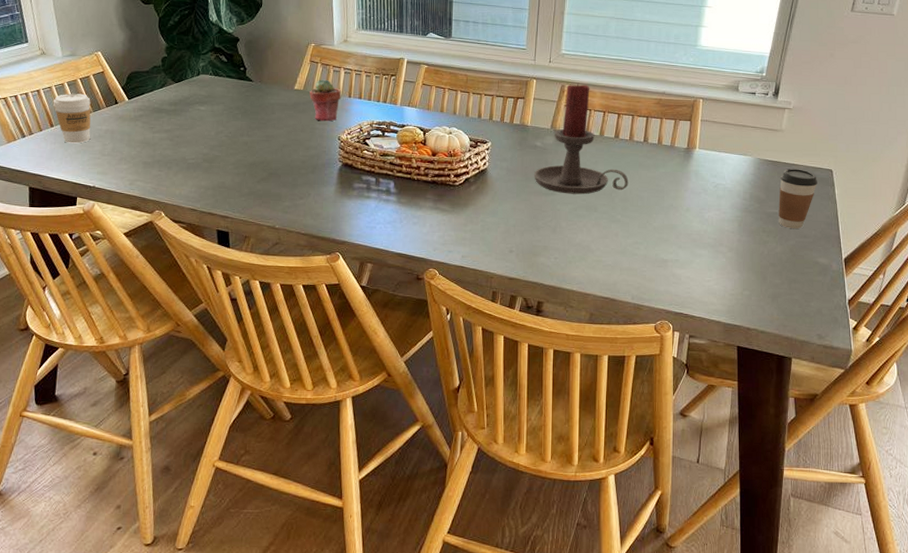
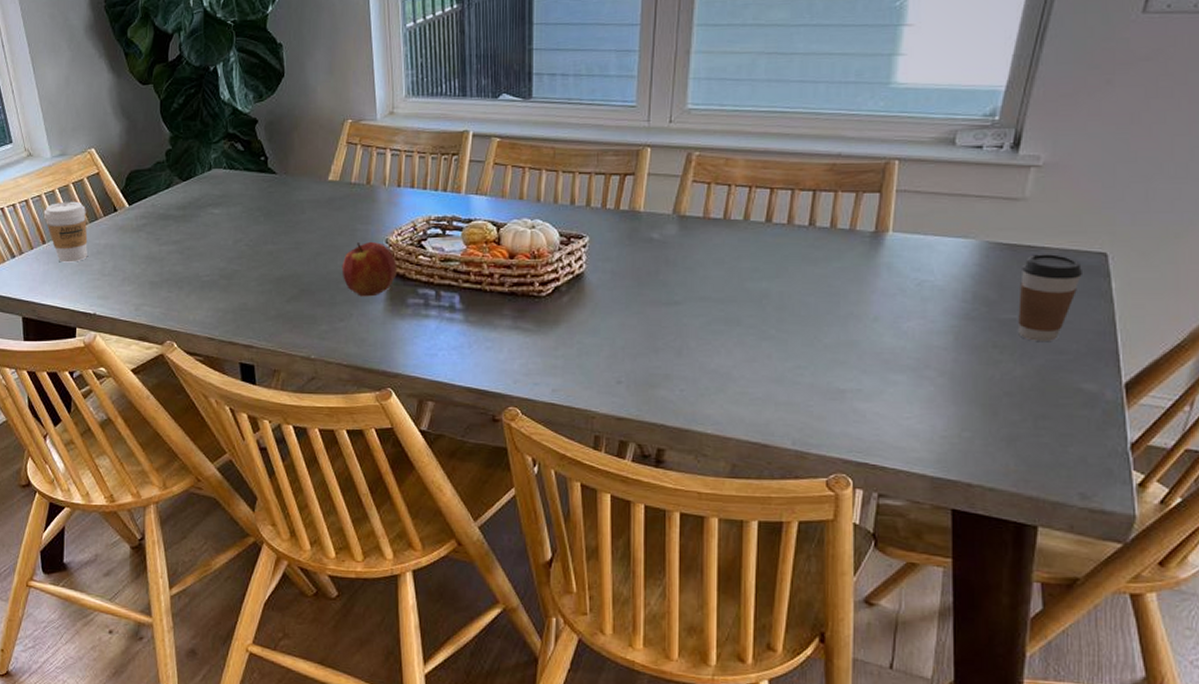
apple: none [303,138,347,181] -> present [341,241,397,297]
potted succulent: present [309,79,341,122] -> none [347,165,388,220]
candle holder: present [534,83,629,195] -> none [650,149,787,303]

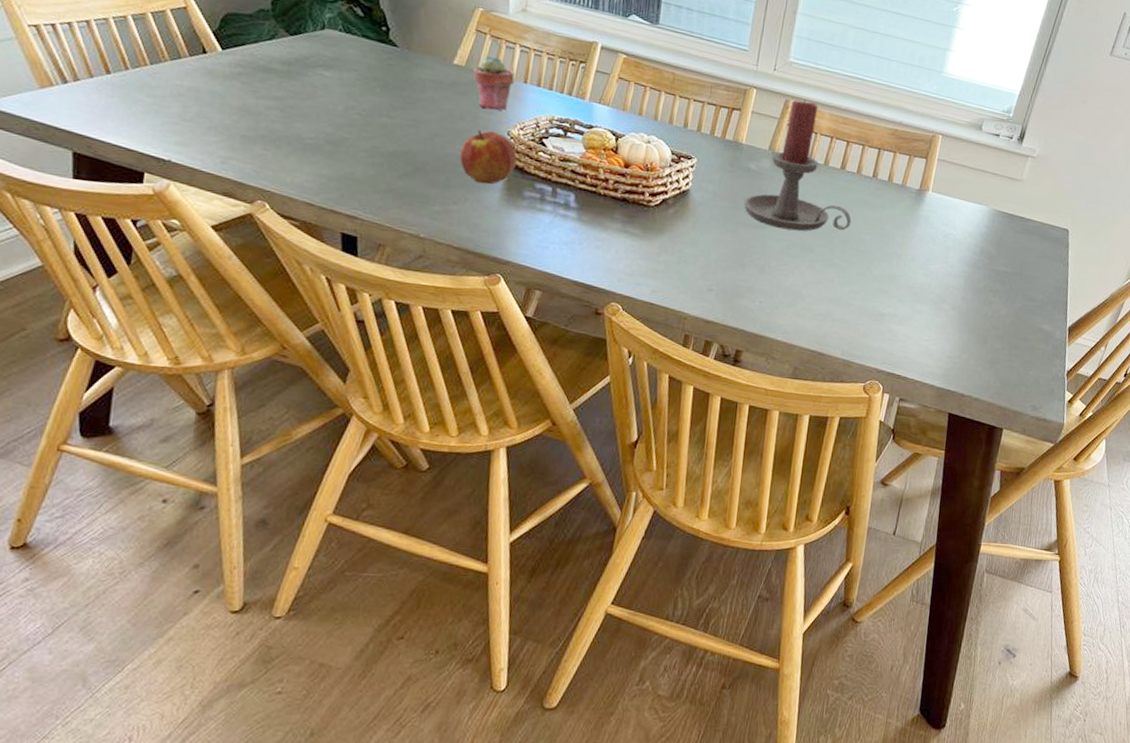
coffee cup: present [43,201,88,263] -> none [110,30,167,101]
potted succulent: none [347,165,388,220] -> present [473,55,515,111]
candle holder: none [650,149,787,303] -> present [744,100,852,231]
coffee cup: present [1018,254,1082,343] -> none [1007,224,1052,291]

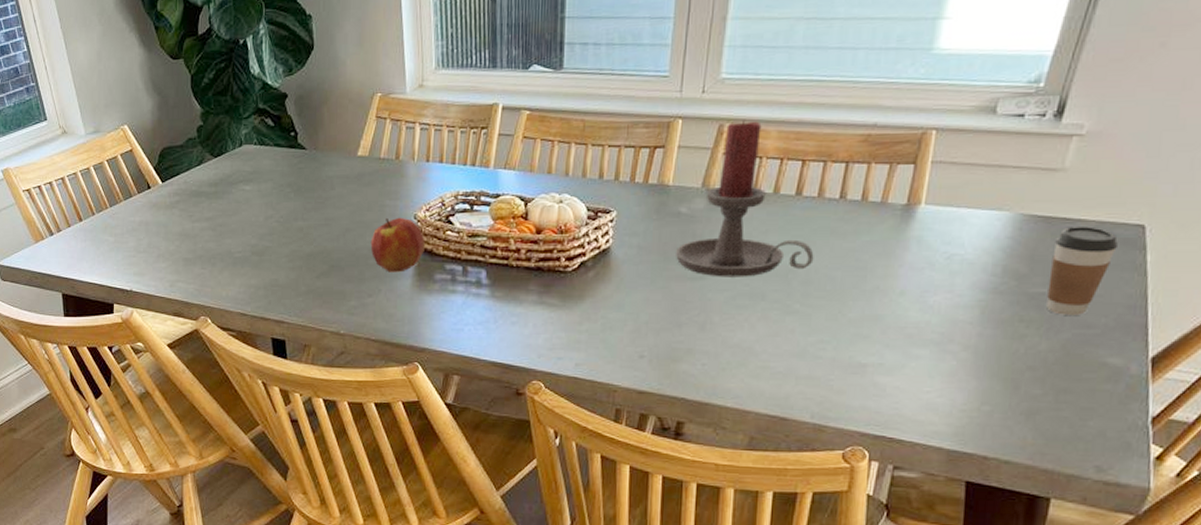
potted succulent: present [473,55,515,111] -> none [377,140,416,196]
coffee cup: none [1007,224,1052,291] -> present [1046,227,1118,317]

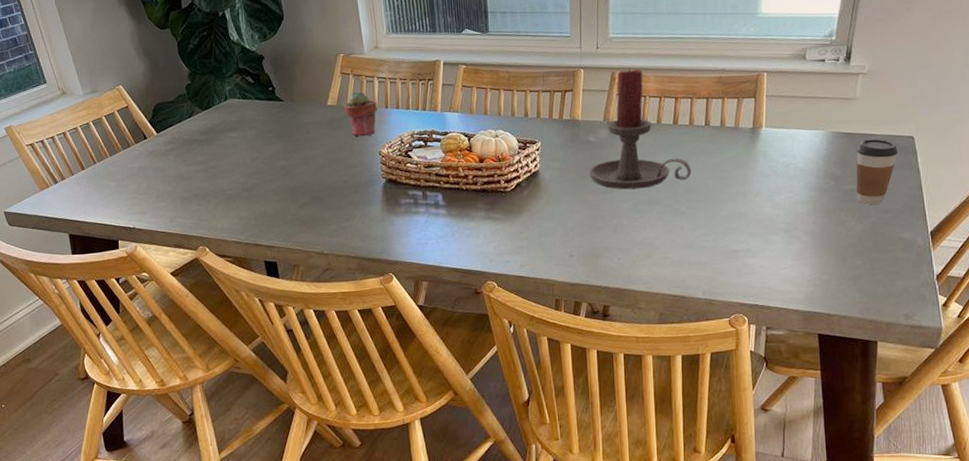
apple: present [370,217,425,273] -> none [344,154,390,200]
potted succulent: none [377,140,416,196] -> present [344,91,377,137]

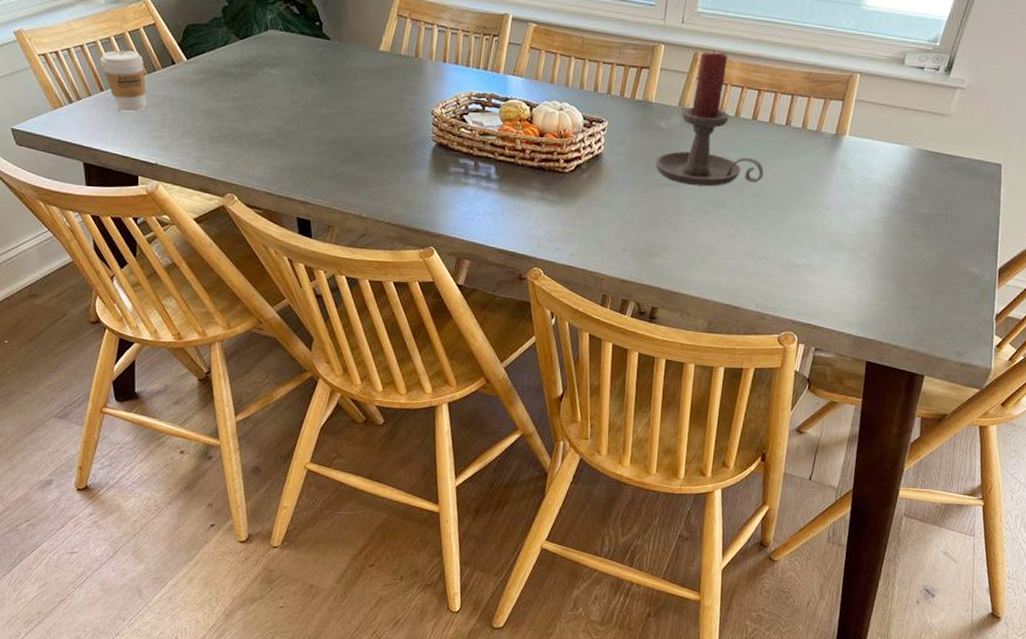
coffee cup: none [80,131,123,185] -> present [100,49,147,112]
potted succulent: present [344,91,377,137] -> none [397,38,434,92]
coffee cup: present [856,139,898,205] -> none [930,162,982,233]

